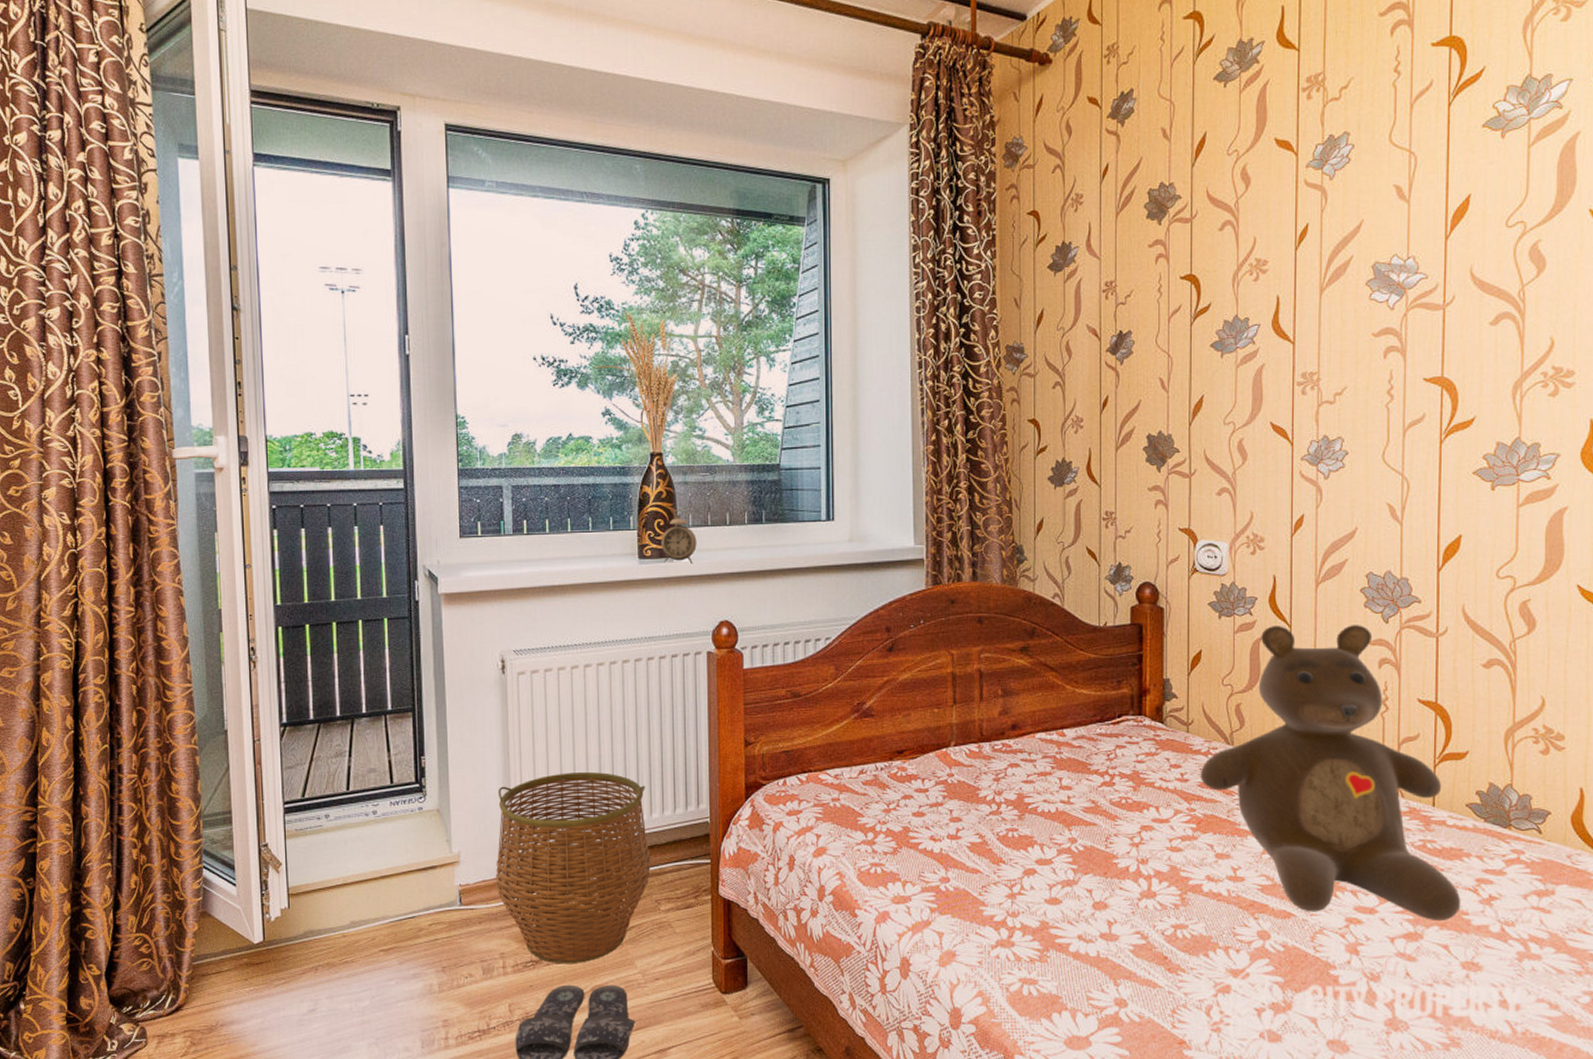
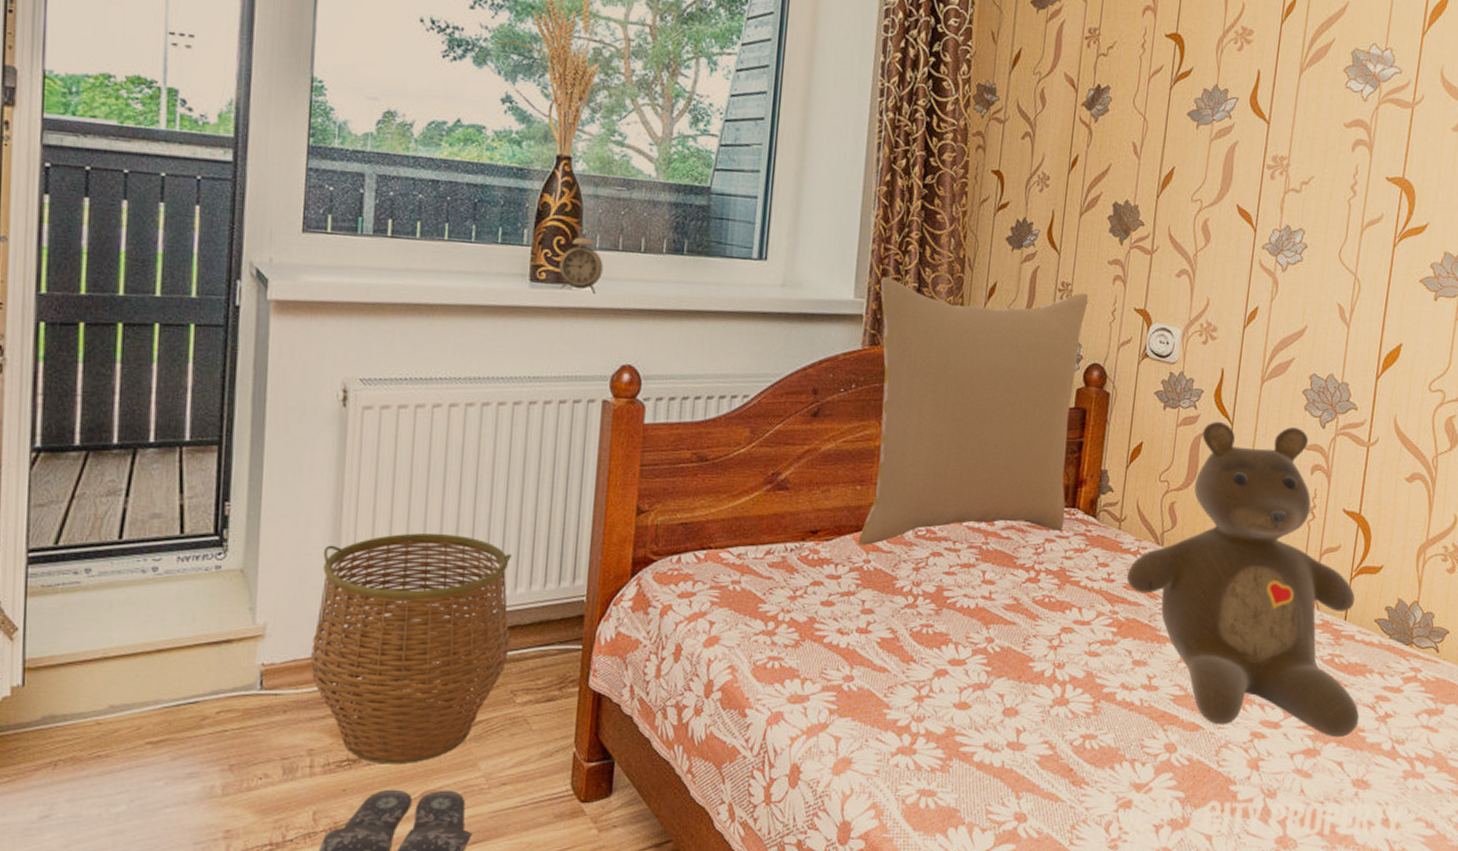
pillow: none [937,519,1133,761] -> present [858,278,1089,546]

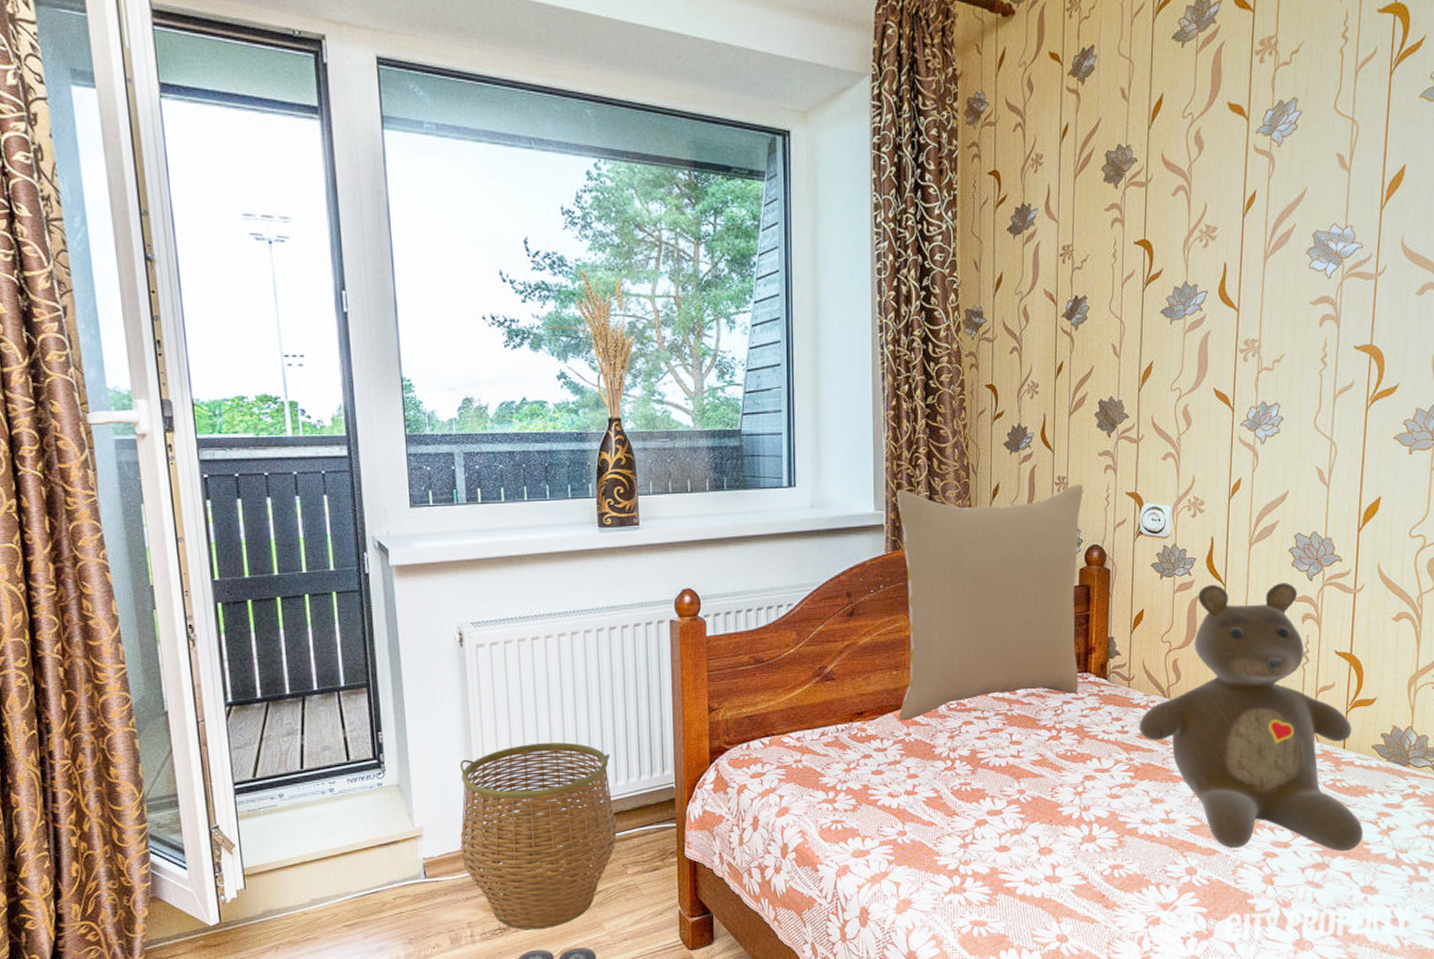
alarm clock: present [559,226,603,292] -> none [621,475,658,531]

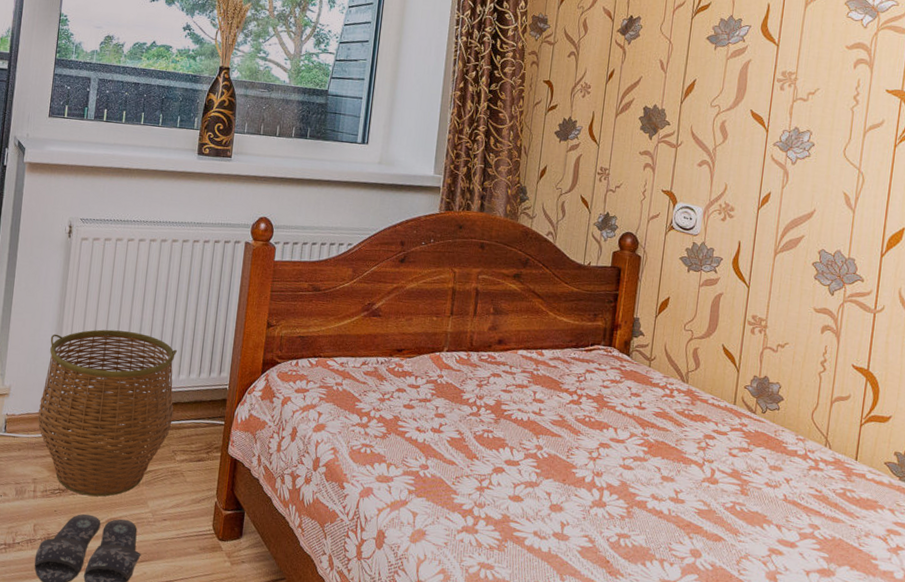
pillow: present [897,483,1084,721] -> none [434,160,623,364]
teddy bear: present [1138,583,1364,852] -> none [656,284,872,563]

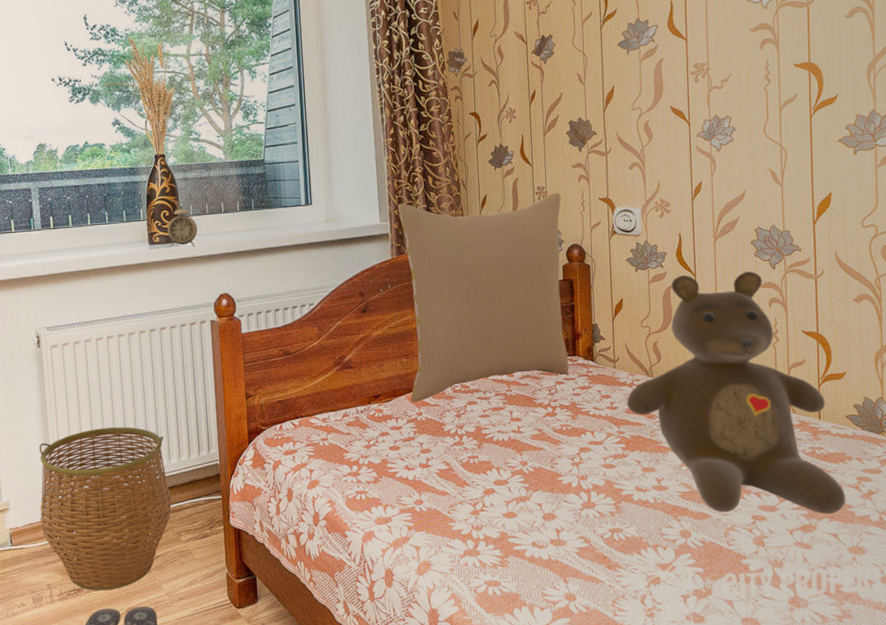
alarm clock: none [218,116,249,164] -> present [167,201,198,247]
pillow: none [434,160,623,364] -> present [399,192,569,402]
teddy bear: none [656,284,872,563] -> present [626,271,846,515]

